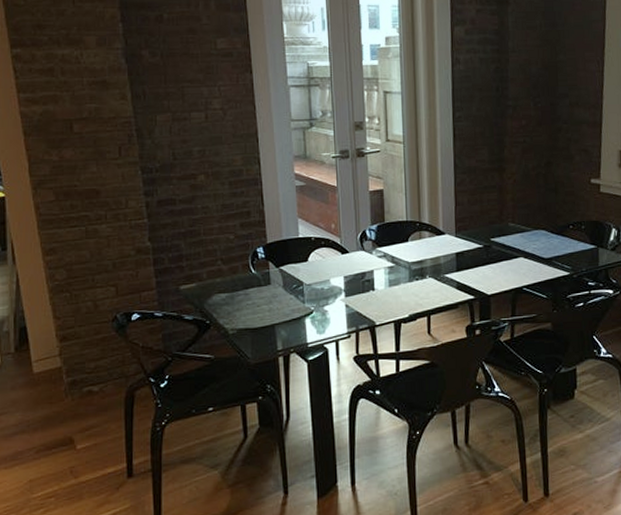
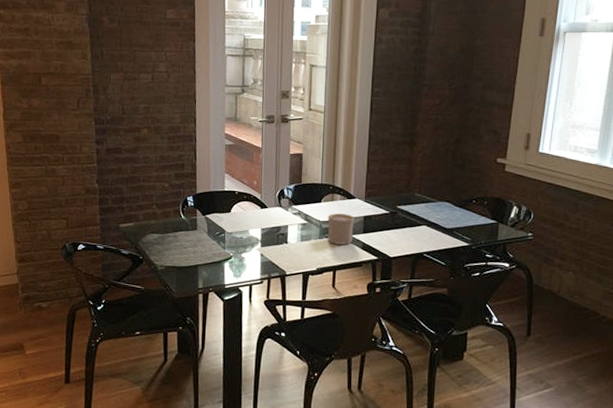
cup: none [416,252,447,287] -> present [327,213,355,245]

